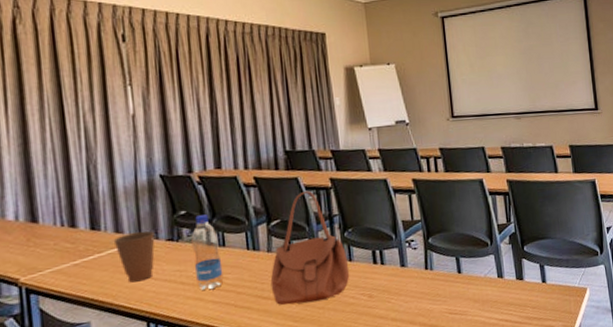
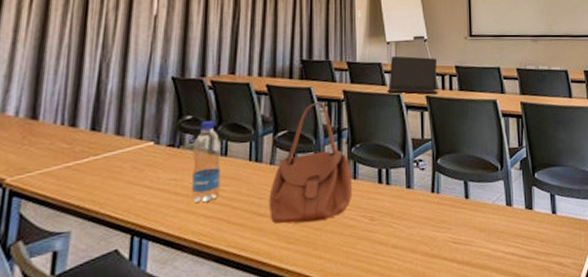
cup: present [113,231,155,283] -> none [111,135,156,190]
laptop: none [374,141,424,179] -> present [388,56,438,95]

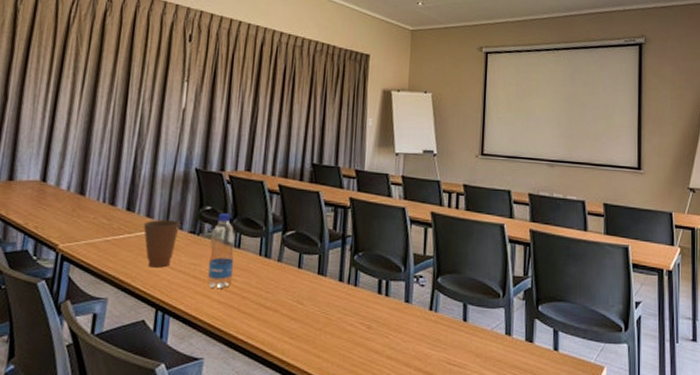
cup: none [111,135,156,190] -> present [143,220,180,268]
handbag: present [268,101,353,224] -> none [274,206,353,322]
laptop: present [388,56,438,95] -> none [394,168,446,212]

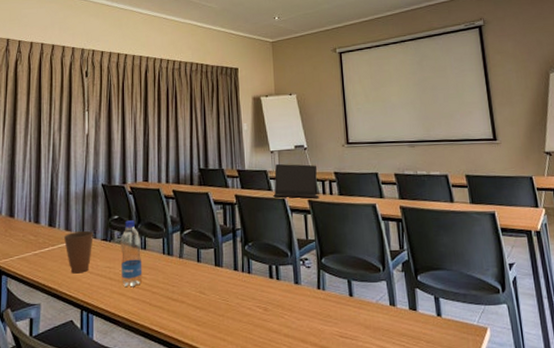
laptop: none [394,168,446,212] -> present [274,163,319,199]

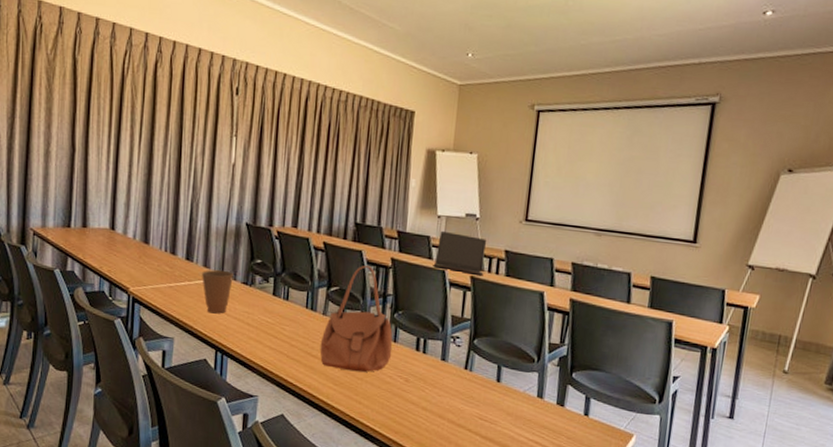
bottle: present [120,220,143,288] -> none [260,267,284,337]
handbag: none [180,205,248,309] -> present [320,265,393,372]

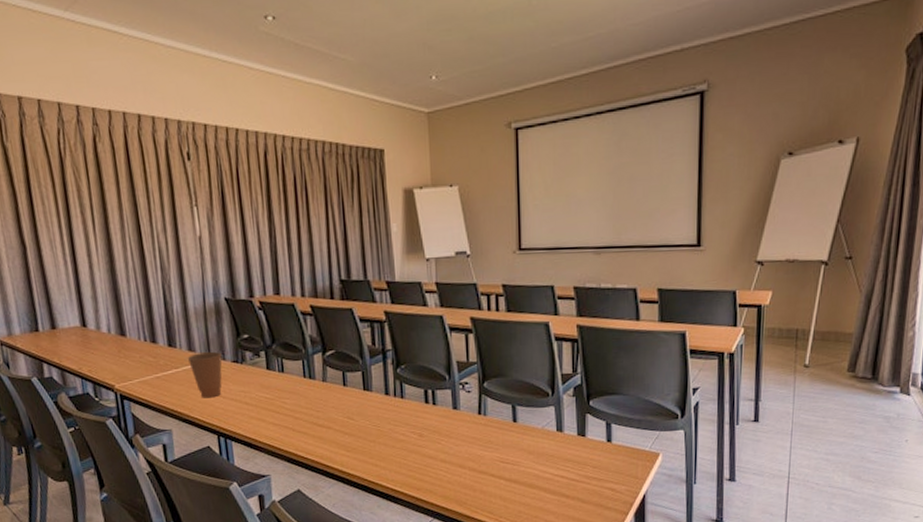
handbag: present [320,265,393,372] -> none [325,322,401,435]
laptop: present [434,230,487,277] -> none [430,274,483,316]

